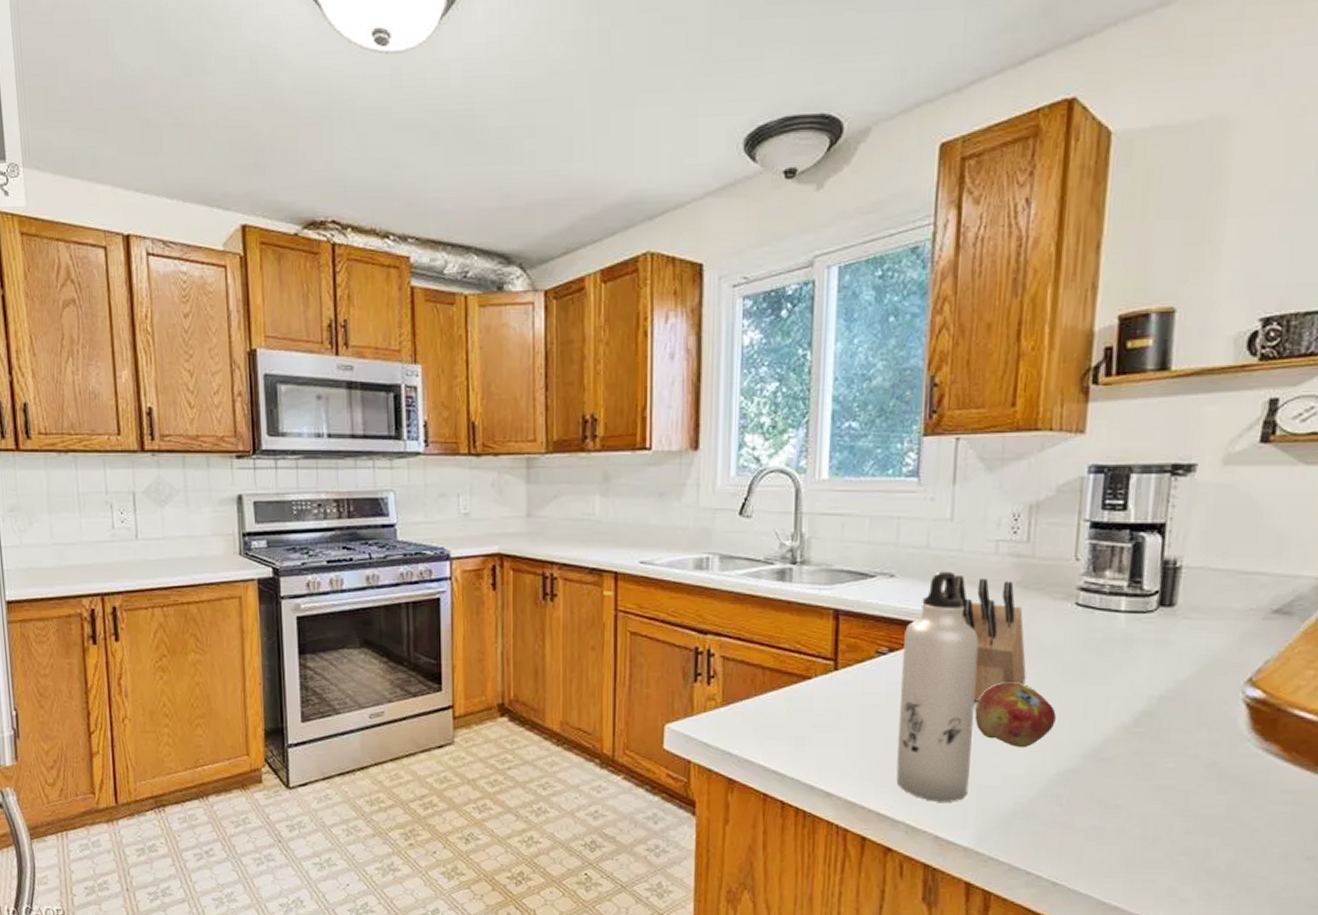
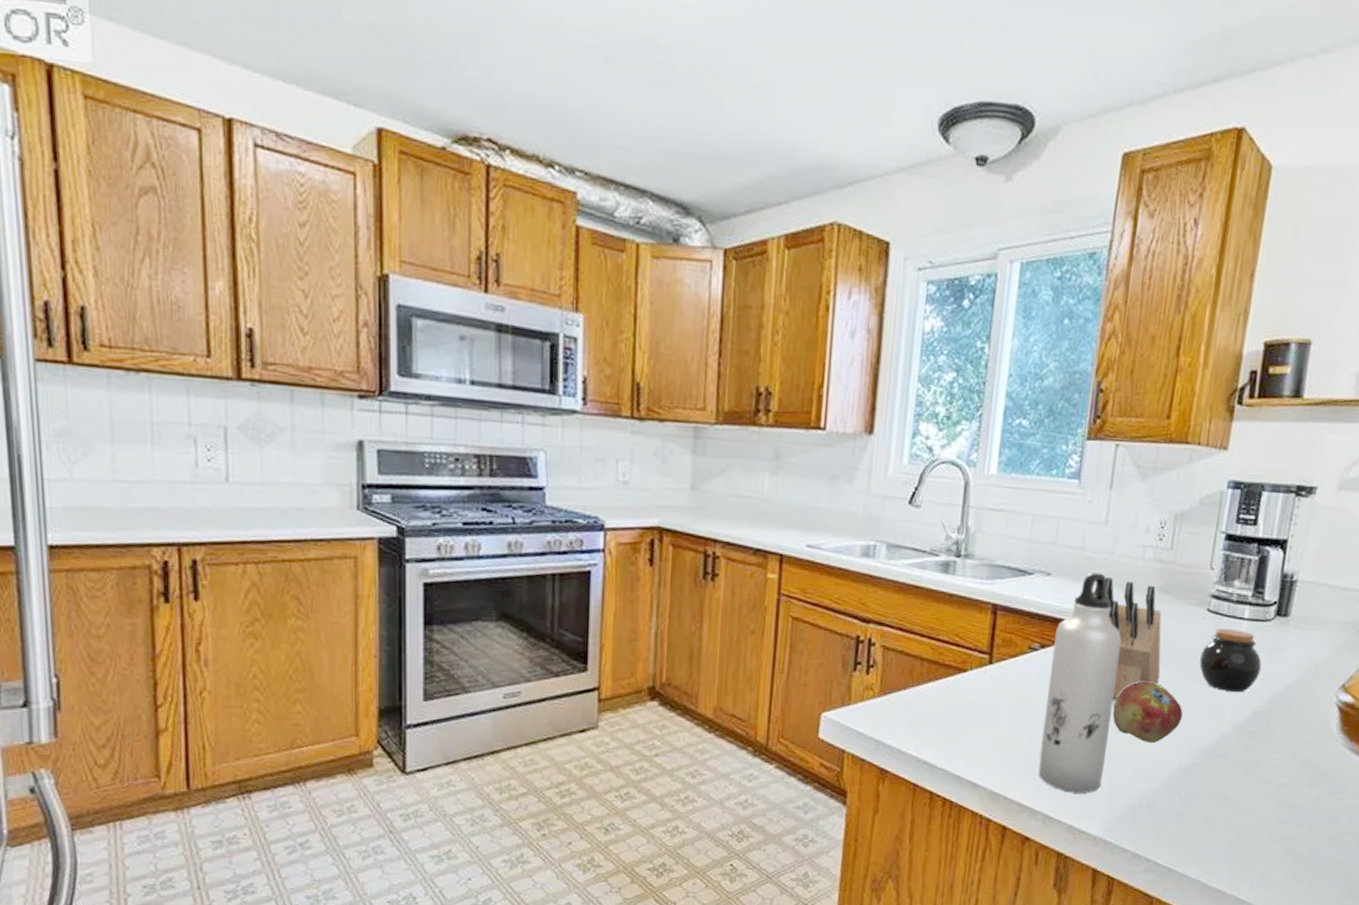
jar: none [1071,623,1146,691] -> present [1199,628,1262,693]

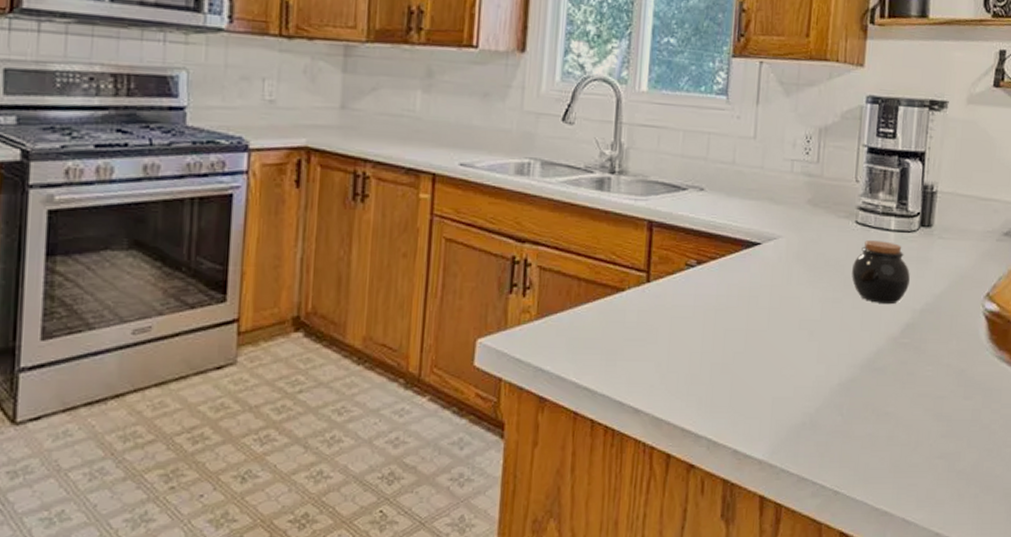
water bottle: present [1038,572,1122,794] -> none [700,187,776,415]
knife block: present [1104,577,1162,699] -> none [756,192,815,314]
fruit: present [1112,681,1183,744] -> none [771,295,839,360]

